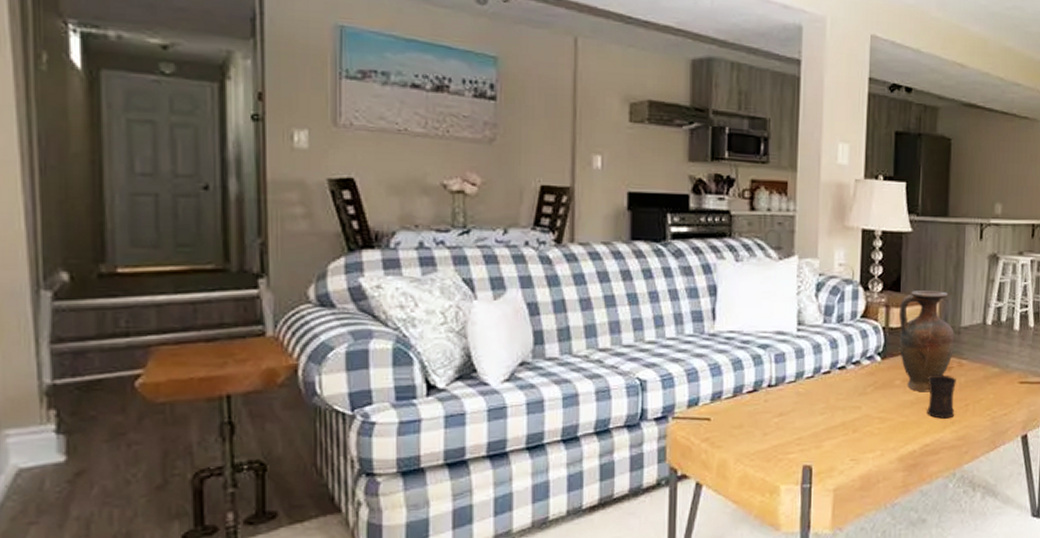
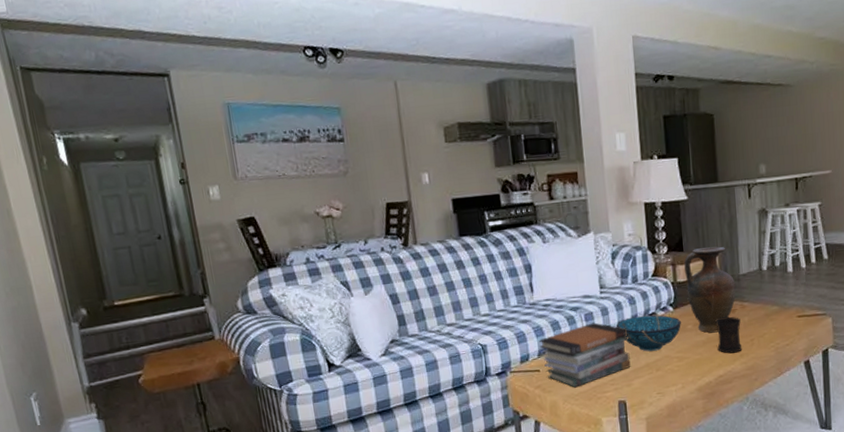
book stack: none [713,366,825,445] -> present [538,322,631,388]
decorative bowl: none [812,363,888,408] -> present [617,315,681,352]

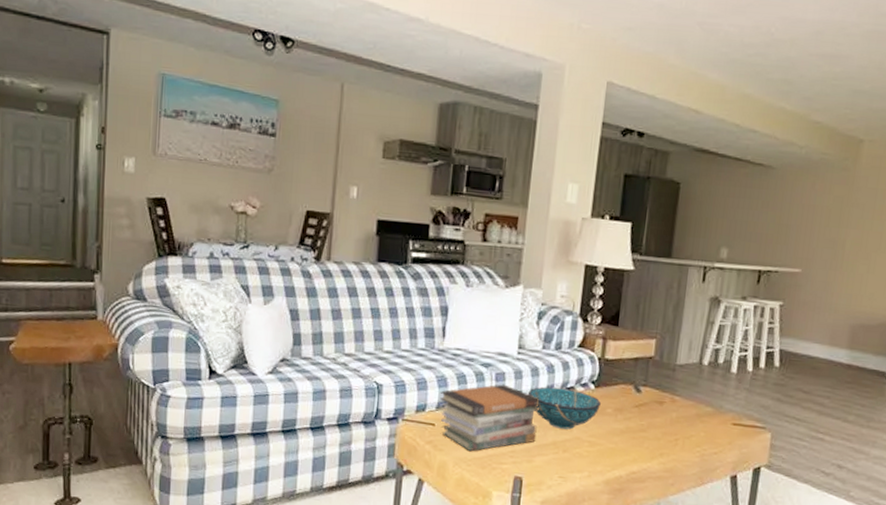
vase: present [684,246,736,333] -> none [613,326,670,423]
mug: present [715,316,743,354] -> none [636,407,668,450]

